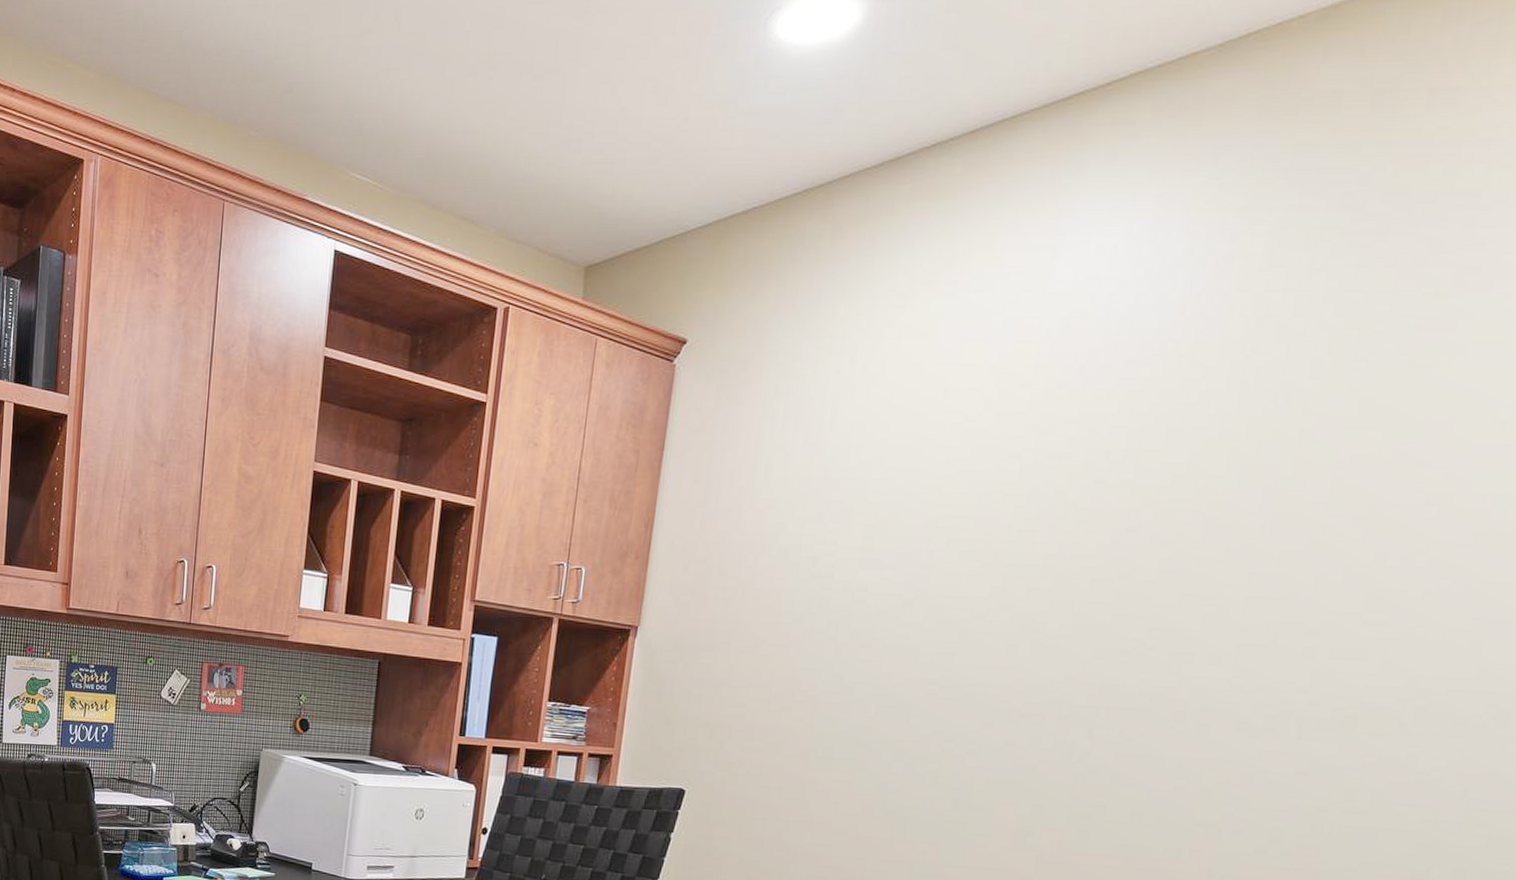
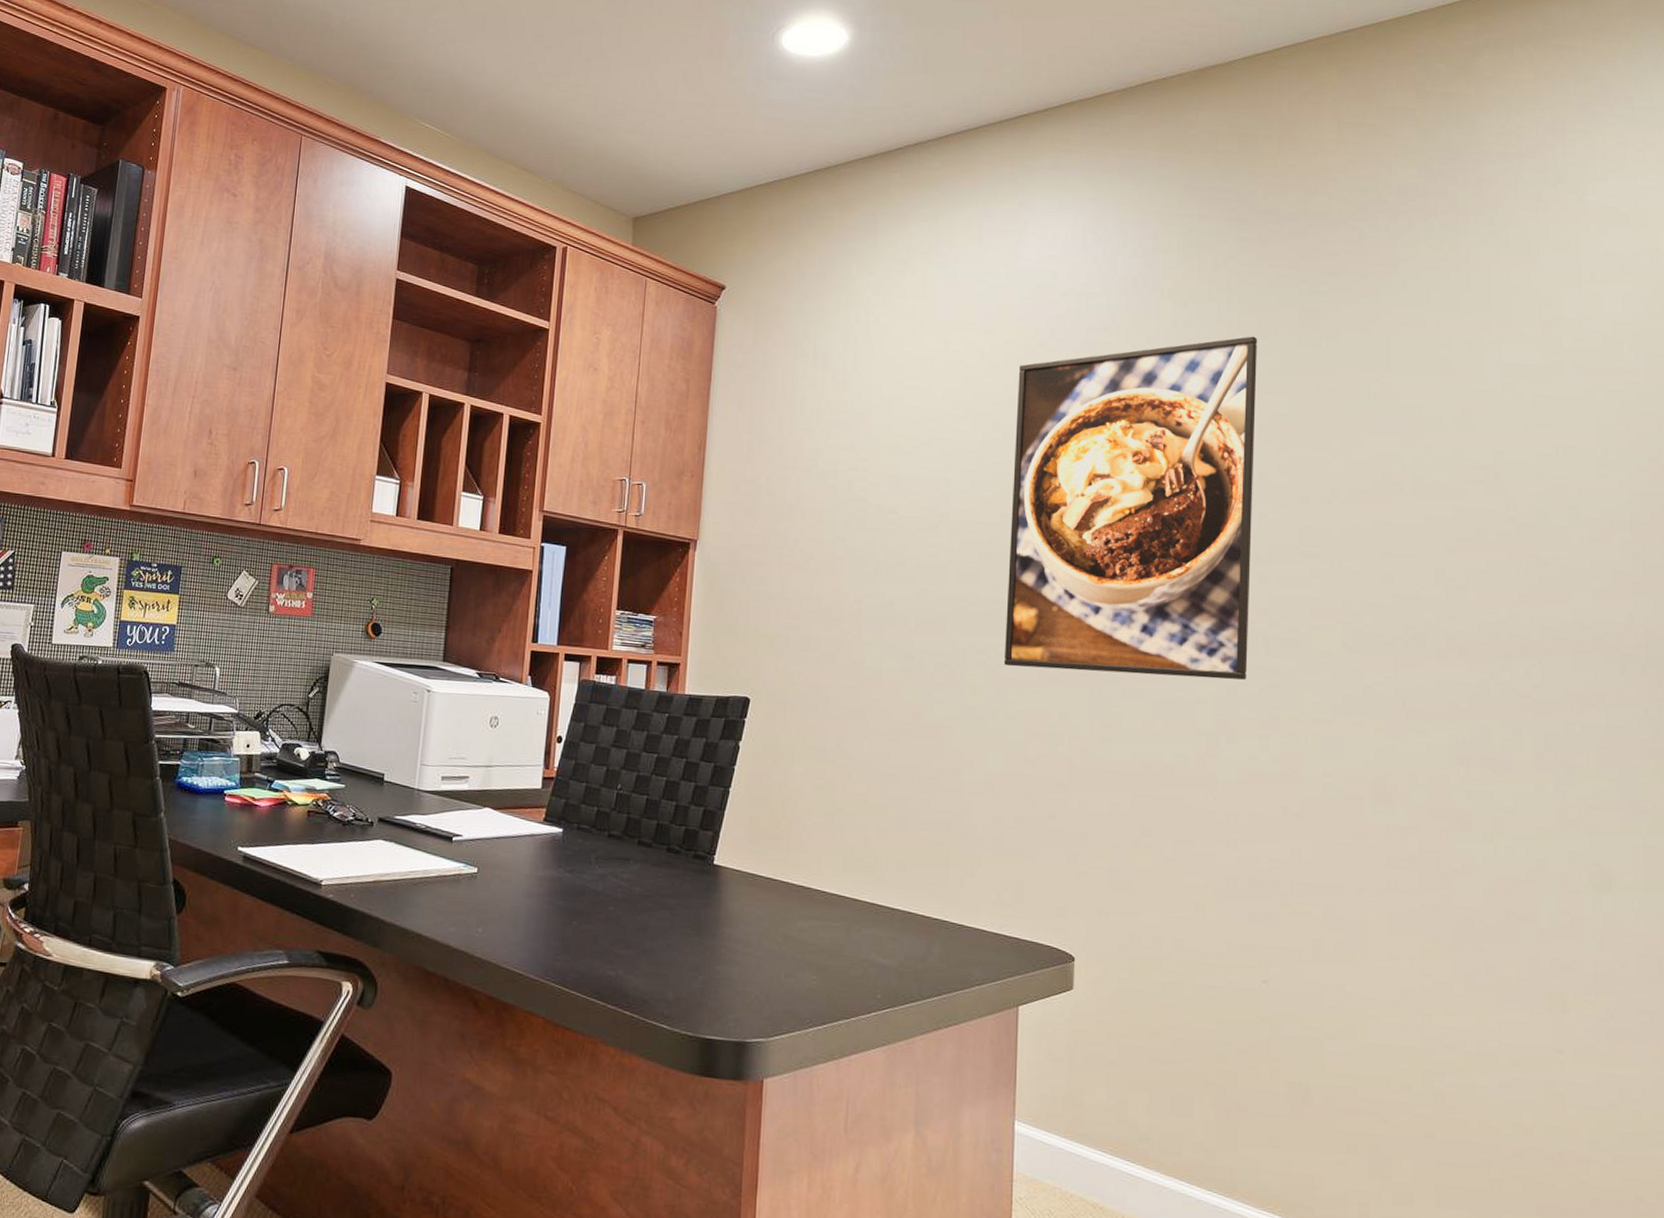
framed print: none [974,358,1353,767] -> present [1003,336,1258,680]

